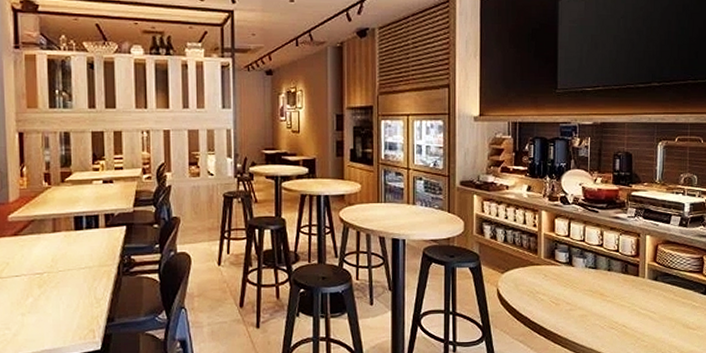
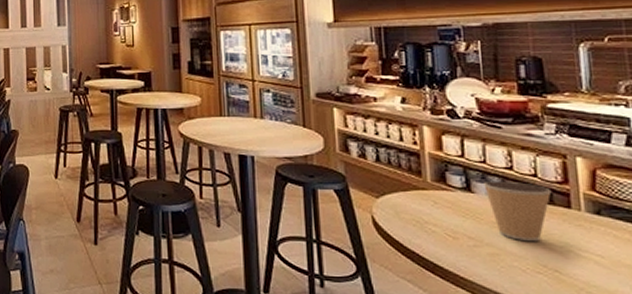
coffee cup: none [582,256,627,304] -> present [484,180,552,242]

